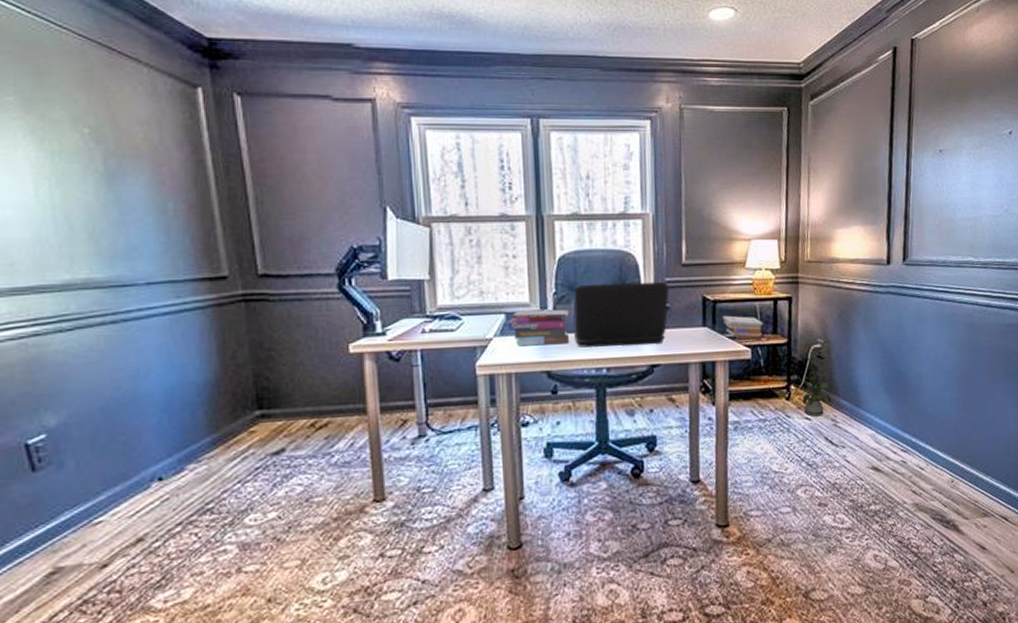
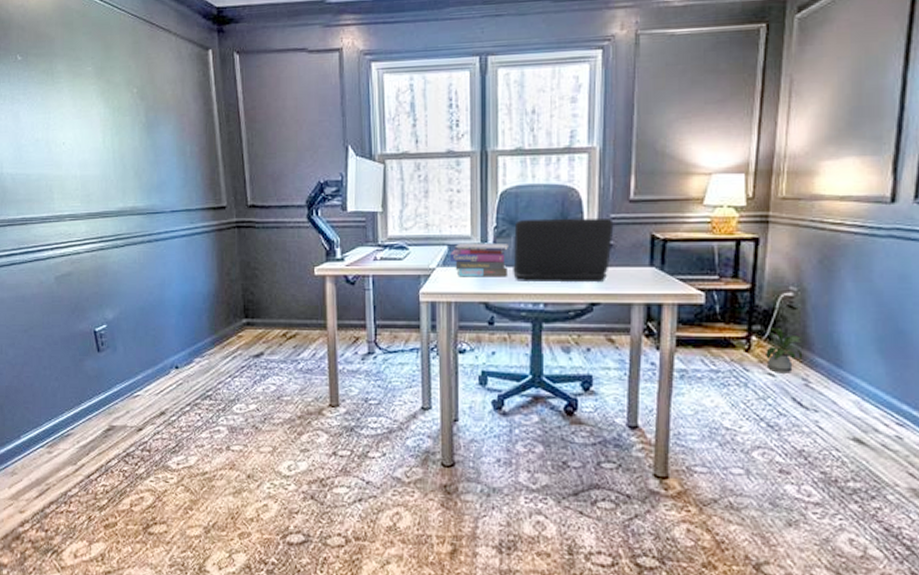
books: present [722,315,763,341] -> none [673,255,721,284]

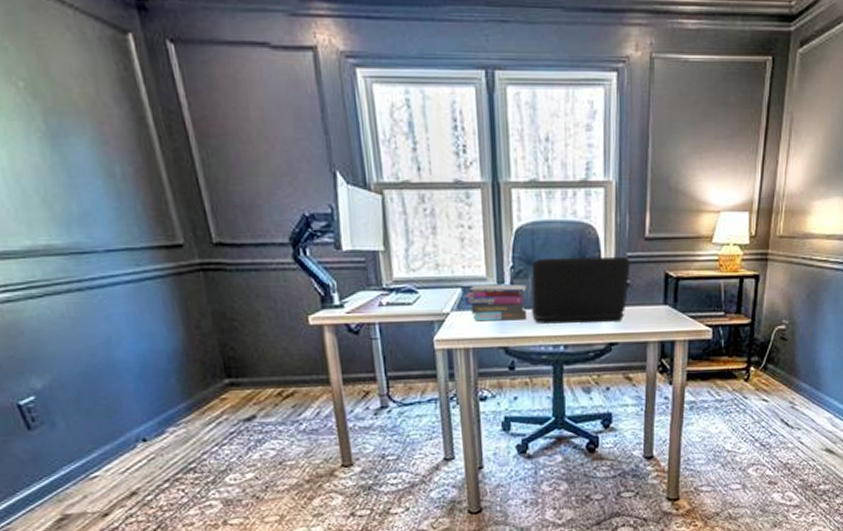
house plant: present [765,328,803,374] -> none [761,358,791,399]

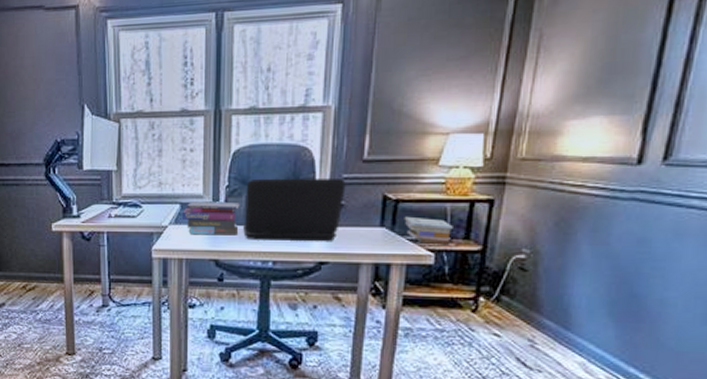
books: none [684,293,727,320] -> present [403,216,453,245]

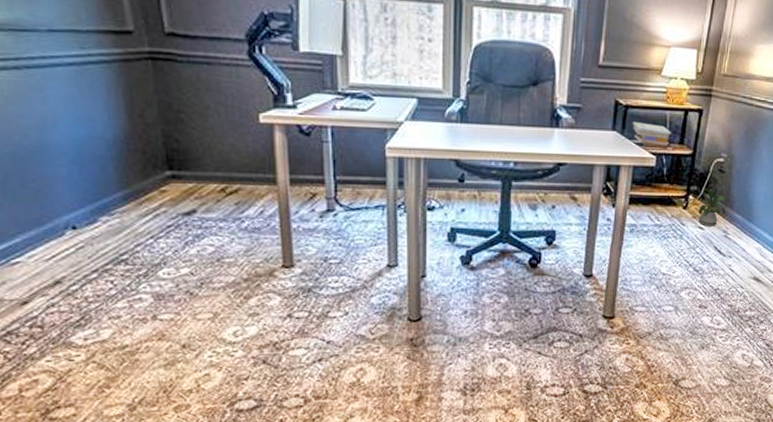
books: present [183,201,240,235] -> none [420,96,481,135]
laptop: present [243,177,346,241] -> none [485,76,583,143]
house plant: none [492,289,532,334] -> present [698,188,727,227]

